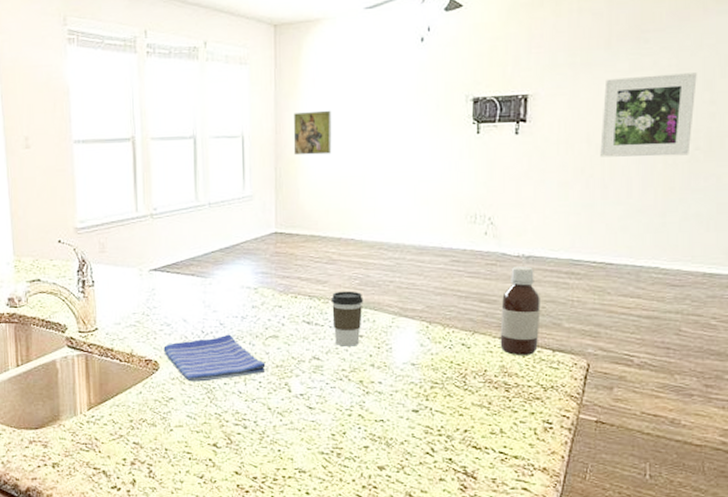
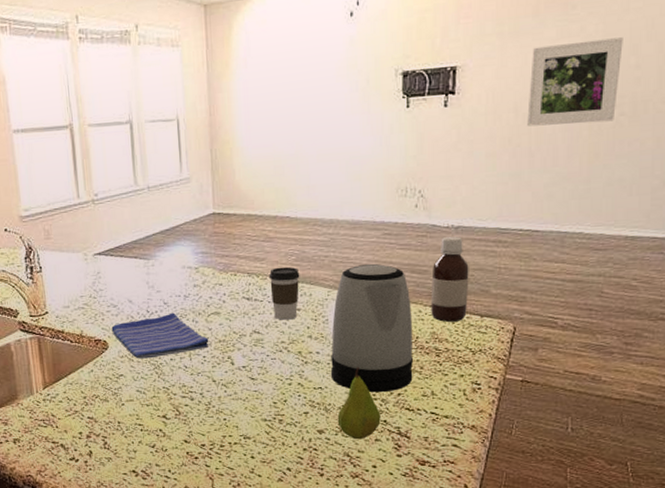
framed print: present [293,110,332,156] -> none [227,89,265,137]
kettle: none [393,291,482,428] -> present [330,263,414,393]
fruit: none [399,399,446,479] -> present [337,367,381,440]

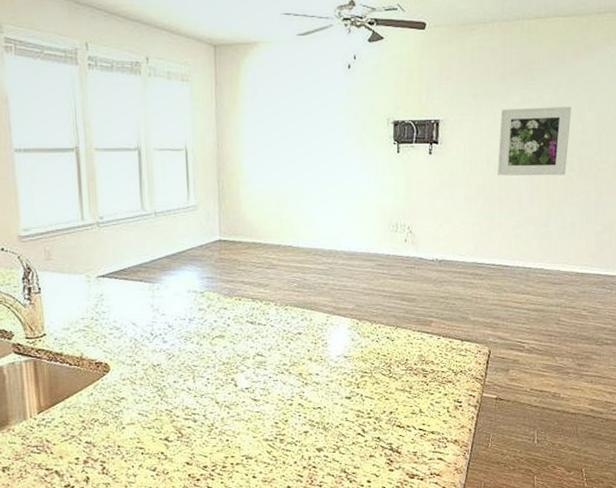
dish towel: present [111,312,209,359] -> none [113,335,213,382]
coffee cup: present [270,266,300,320] -> none [273,293,301,343]
kettle: present [330,263,414,393] -> none [329,291,404,412]
fruit: present [337,367,381,440] -> none [335,387,375,457]
bottle: present [430,236,469,322] -> none [418,269,451,346]

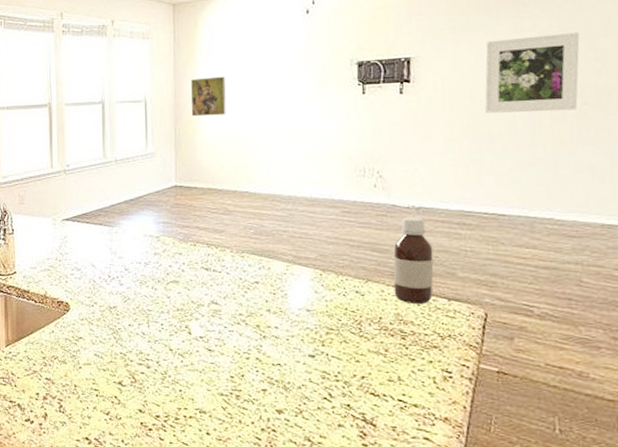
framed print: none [234,127,270,169] -> present [191,76,226,117]
bottle: none [418,269,451,346] -> present [393,217,434,303]

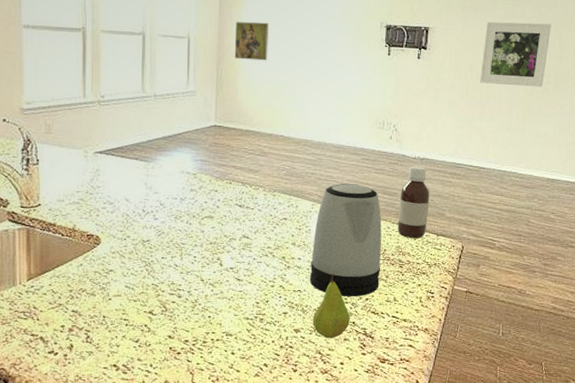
kettle: none [289,240,378,374] -> present [309,183,382,297]
fruit: none [297,345,344,424] -> present [312,273,350,339]

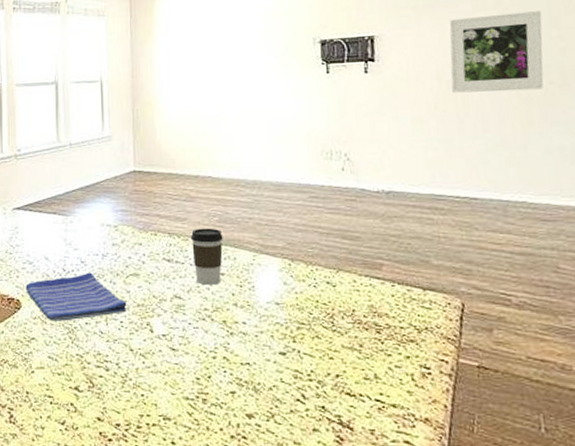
dish towel: none [105,213,201,256] -> present [25,272,127,321]
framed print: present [234,21,269,61] -> none [149,55,186,98]
coffee cup: none [261,179,289,228] -> present [191,228,223,285]
kettle: present [309,183,382,297] -> none [259,227,352,373]
fruit: present [312,273,350,339] -> none [268,341,318,428]
bottle: present [397,166,430,238] -> none [364,202,407,294]

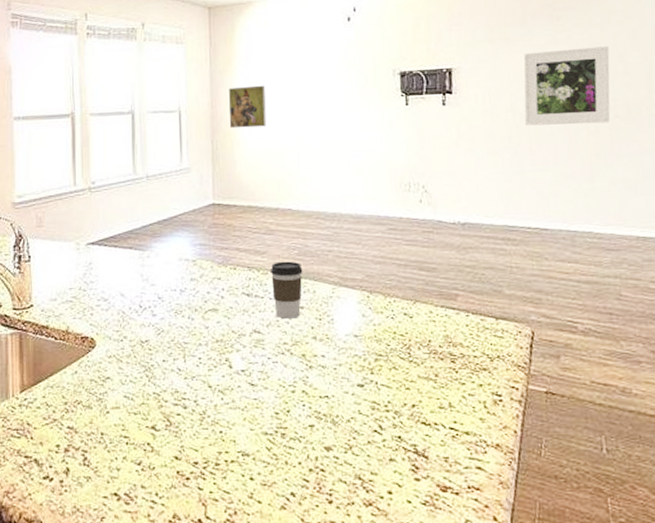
dish towel: present [25,272,127,321] -> none [100,308,205,360]
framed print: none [149,55,186,98] -> present [228,85,267,129]

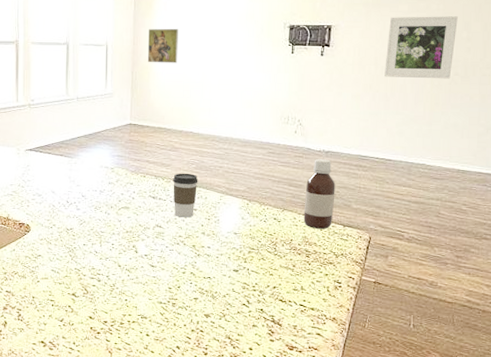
bottle: none [441,233,481,324] -> present [303,159,336,229]

